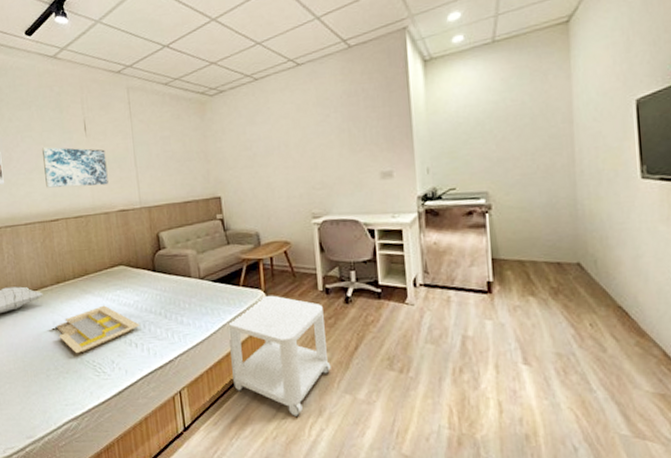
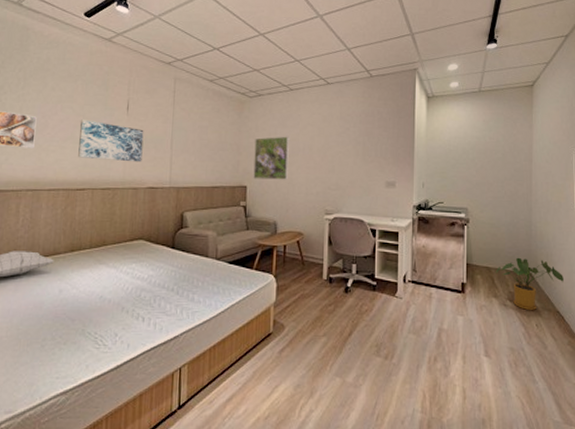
serving tray: present [56,305,141,354] -> none [62,277,151,325]
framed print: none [223,134,265,188] -> present [253,136,289,180]
side table: present [226,295,331,416] -> none [234,280,326,397]
house plant: none [531,245,626,309] -> present [496,257,564,311]

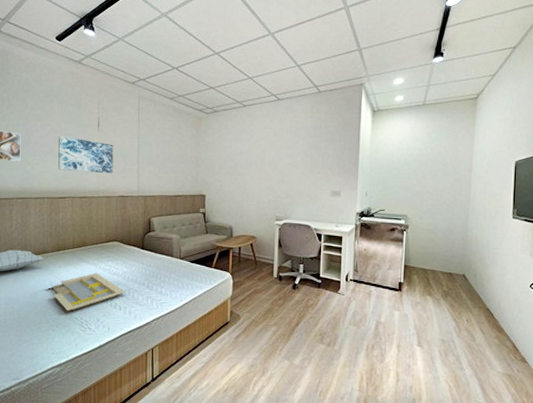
serving tray: none [62,277,151,325] -> present [52,273,126,311]
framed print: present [253,136,289,180] -> none [211,149,243,189]
house plant: present [496,257,564,311] -> none [431,260,495,308]

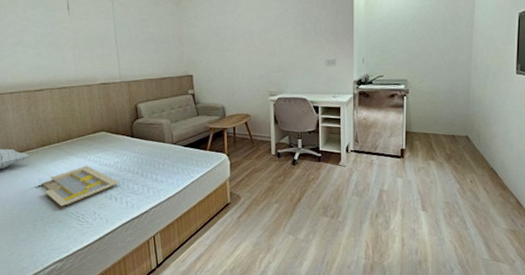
wall art: present [58,136,114,174] -> none [25,23,91,61]

